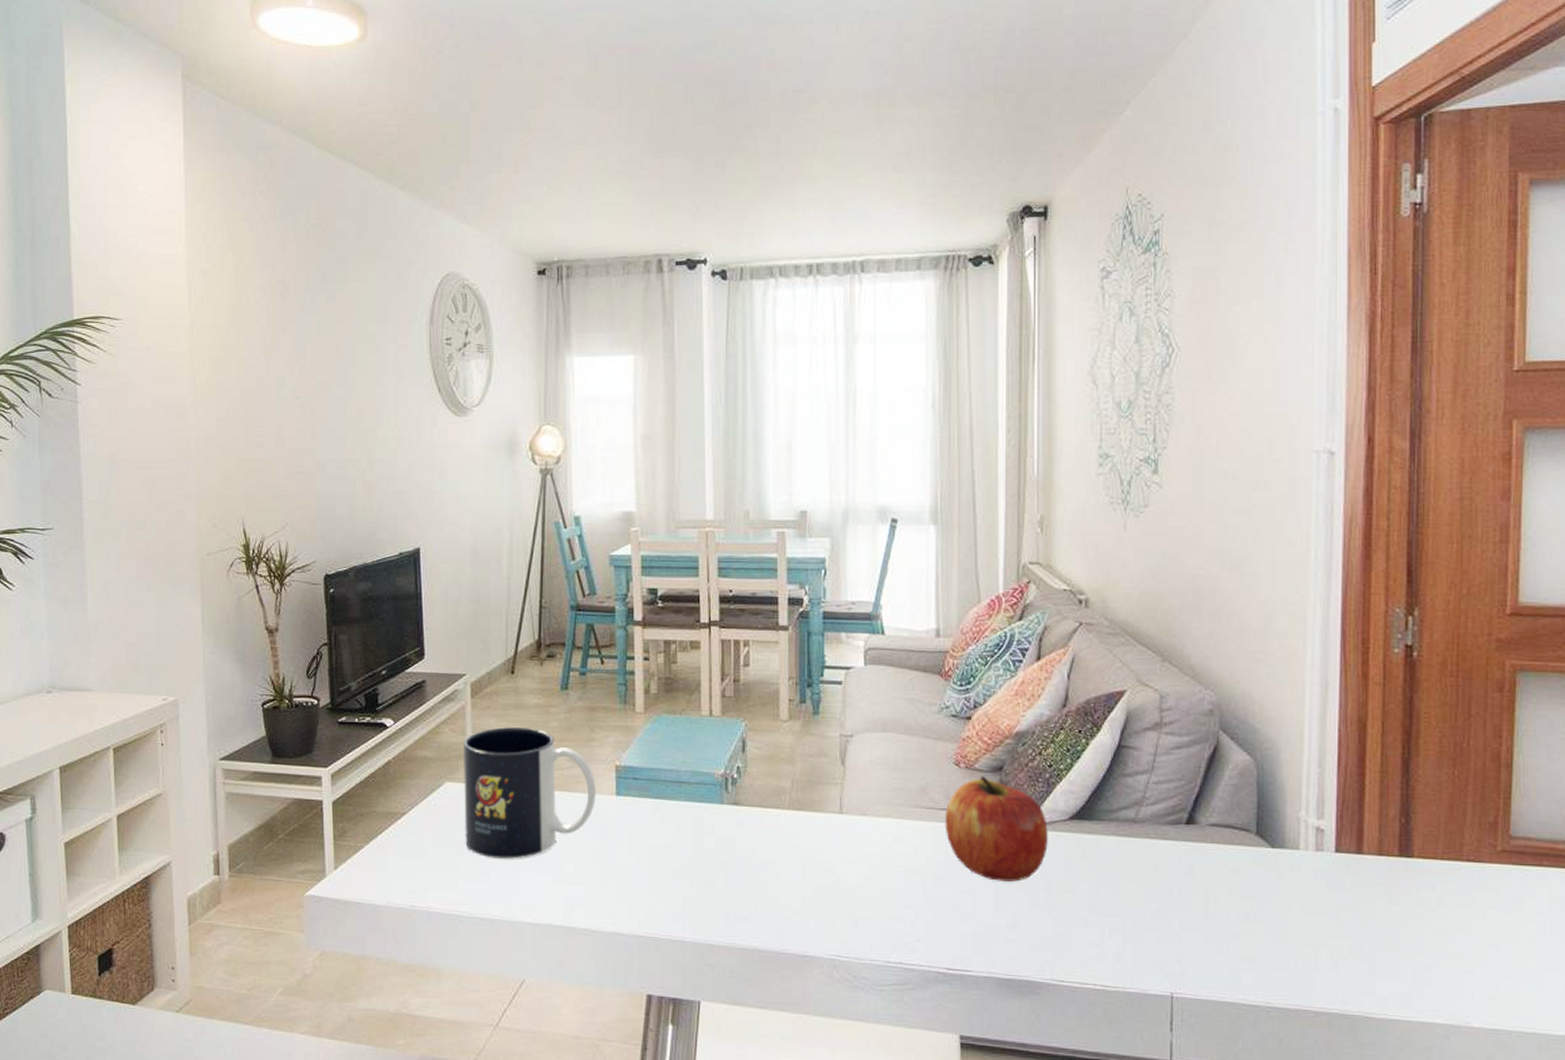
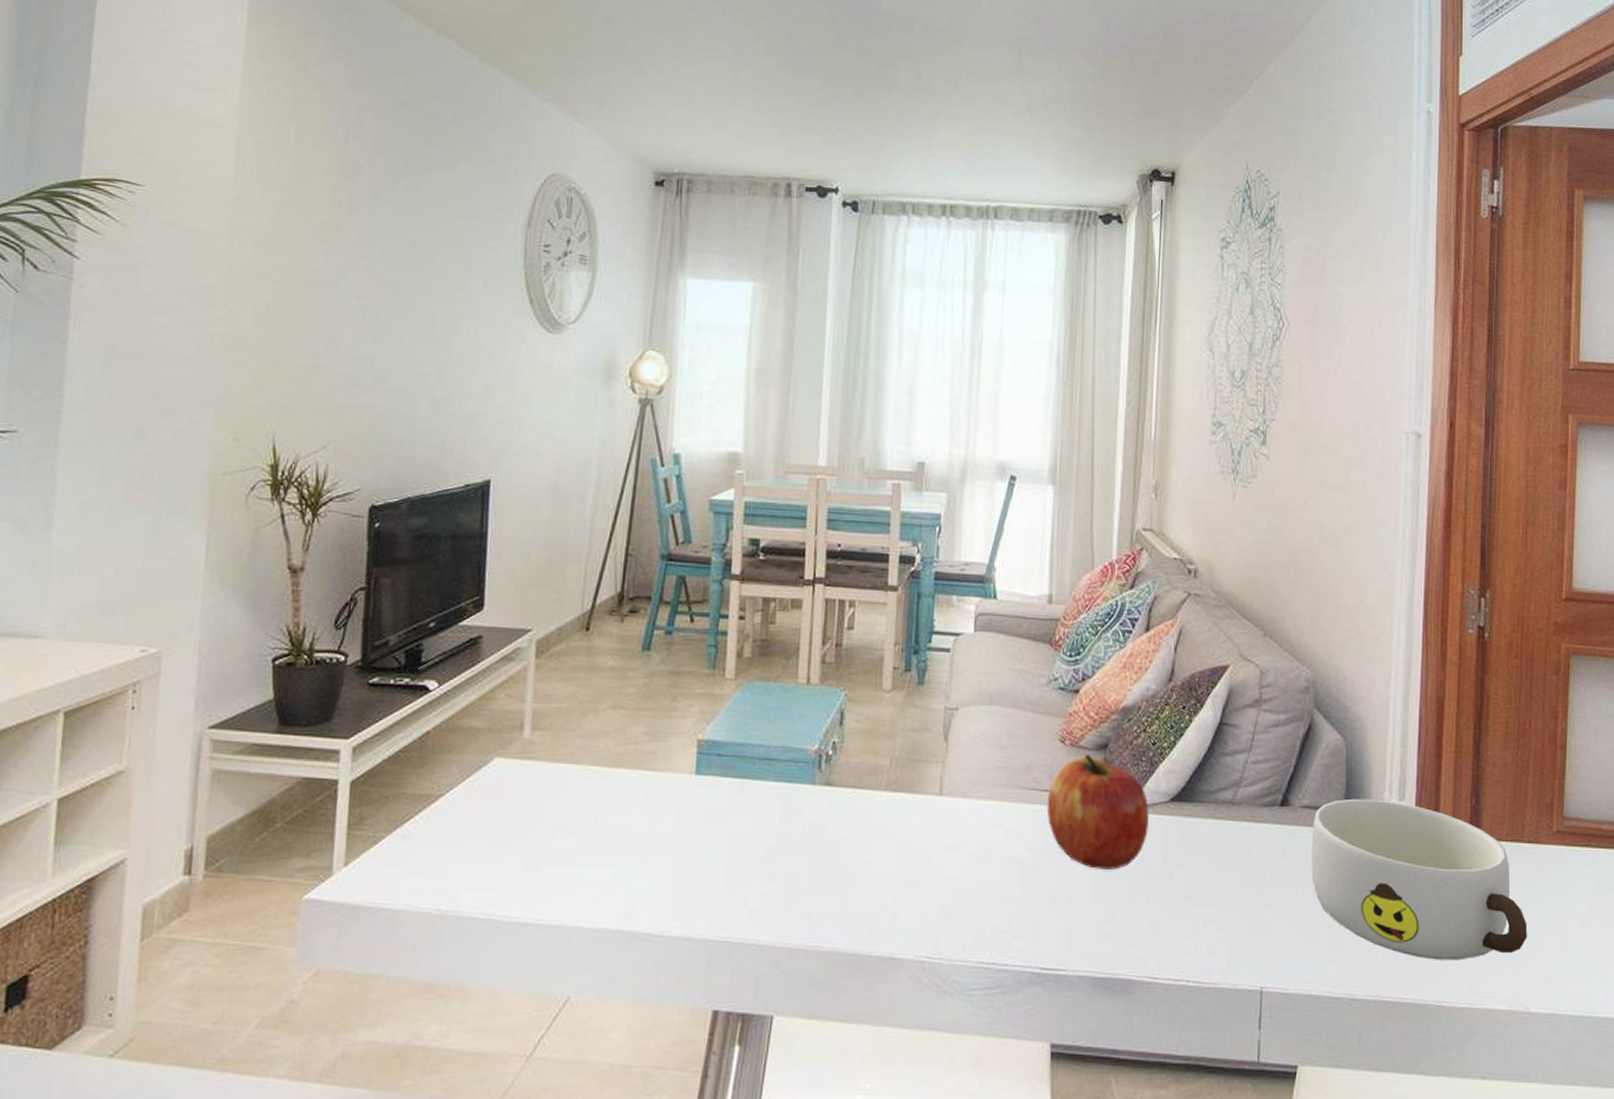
mug: present [463,727,596,859] -> none [512,693,673,851]
bowl: none [1220,817,1468,975] -> present [1310,798,1528,961]

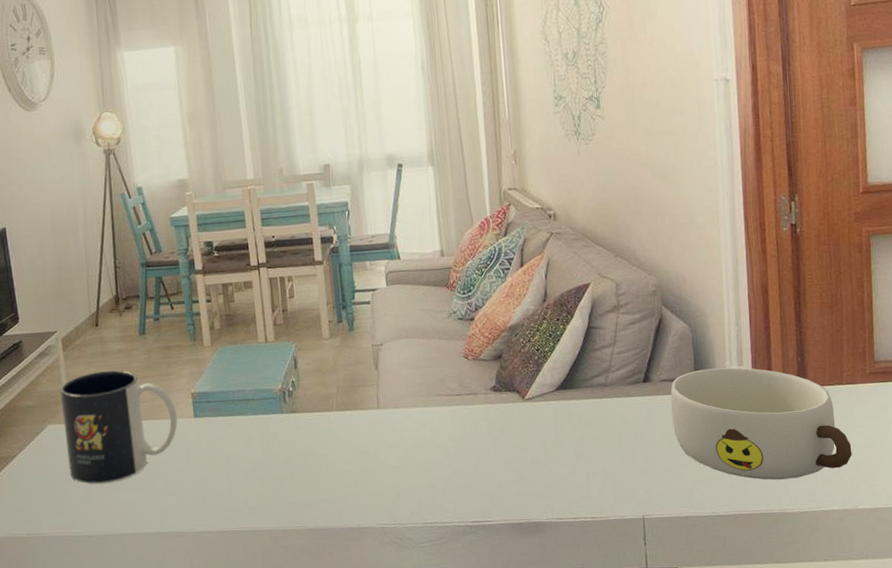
mug: none [512,693,673,851] -> present [59,370,178,484]
apple: present [1046,754,1149,870] -> none [460,364,542,447]

